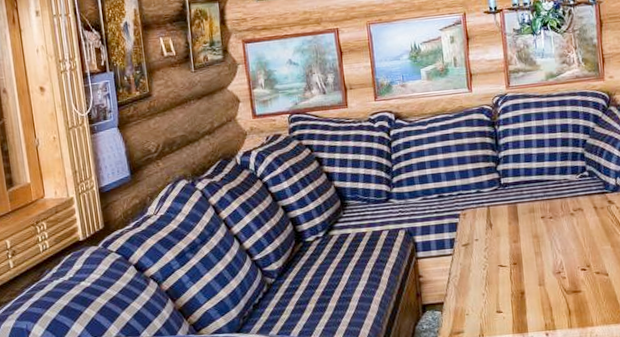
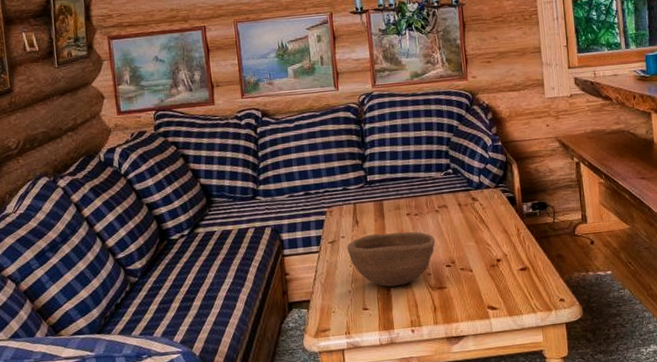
bowl: none [481,234,571,290] -> present [347,231,436,287]

